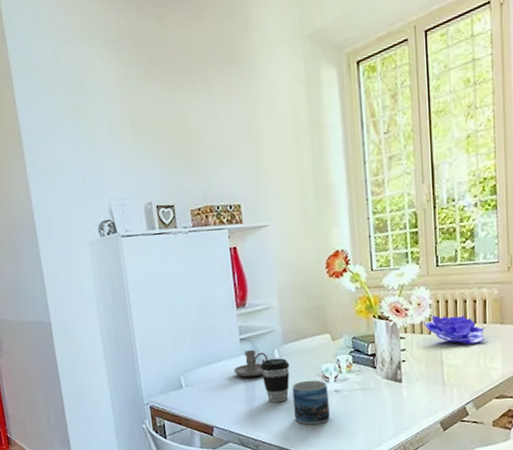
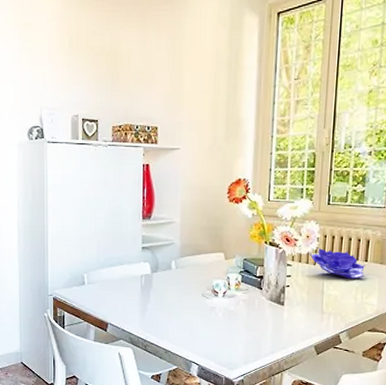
candle holder: present [233,350,269,378] -> none [132,259,166,283]
coffee cup: present [260,358,290,403] -> none [157,268,184,310]
mug: present [292,380,330,425] -> none [183,292,216,333]

